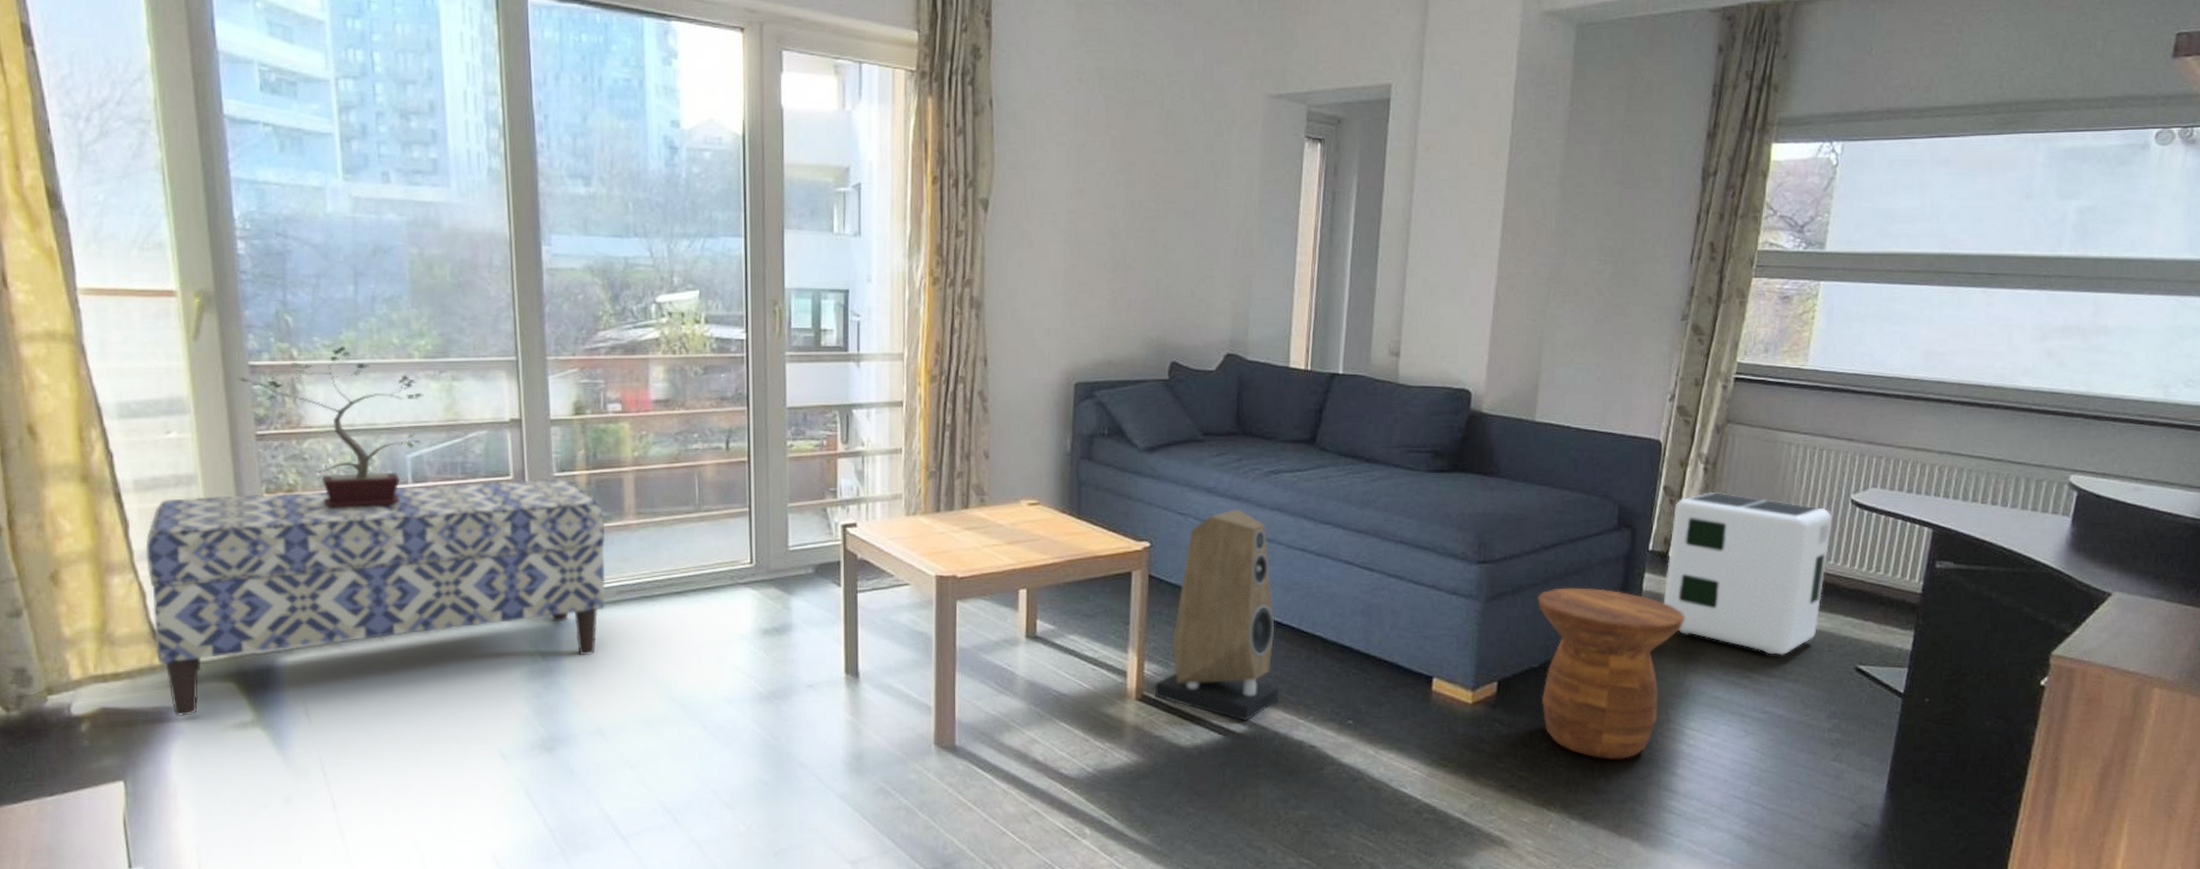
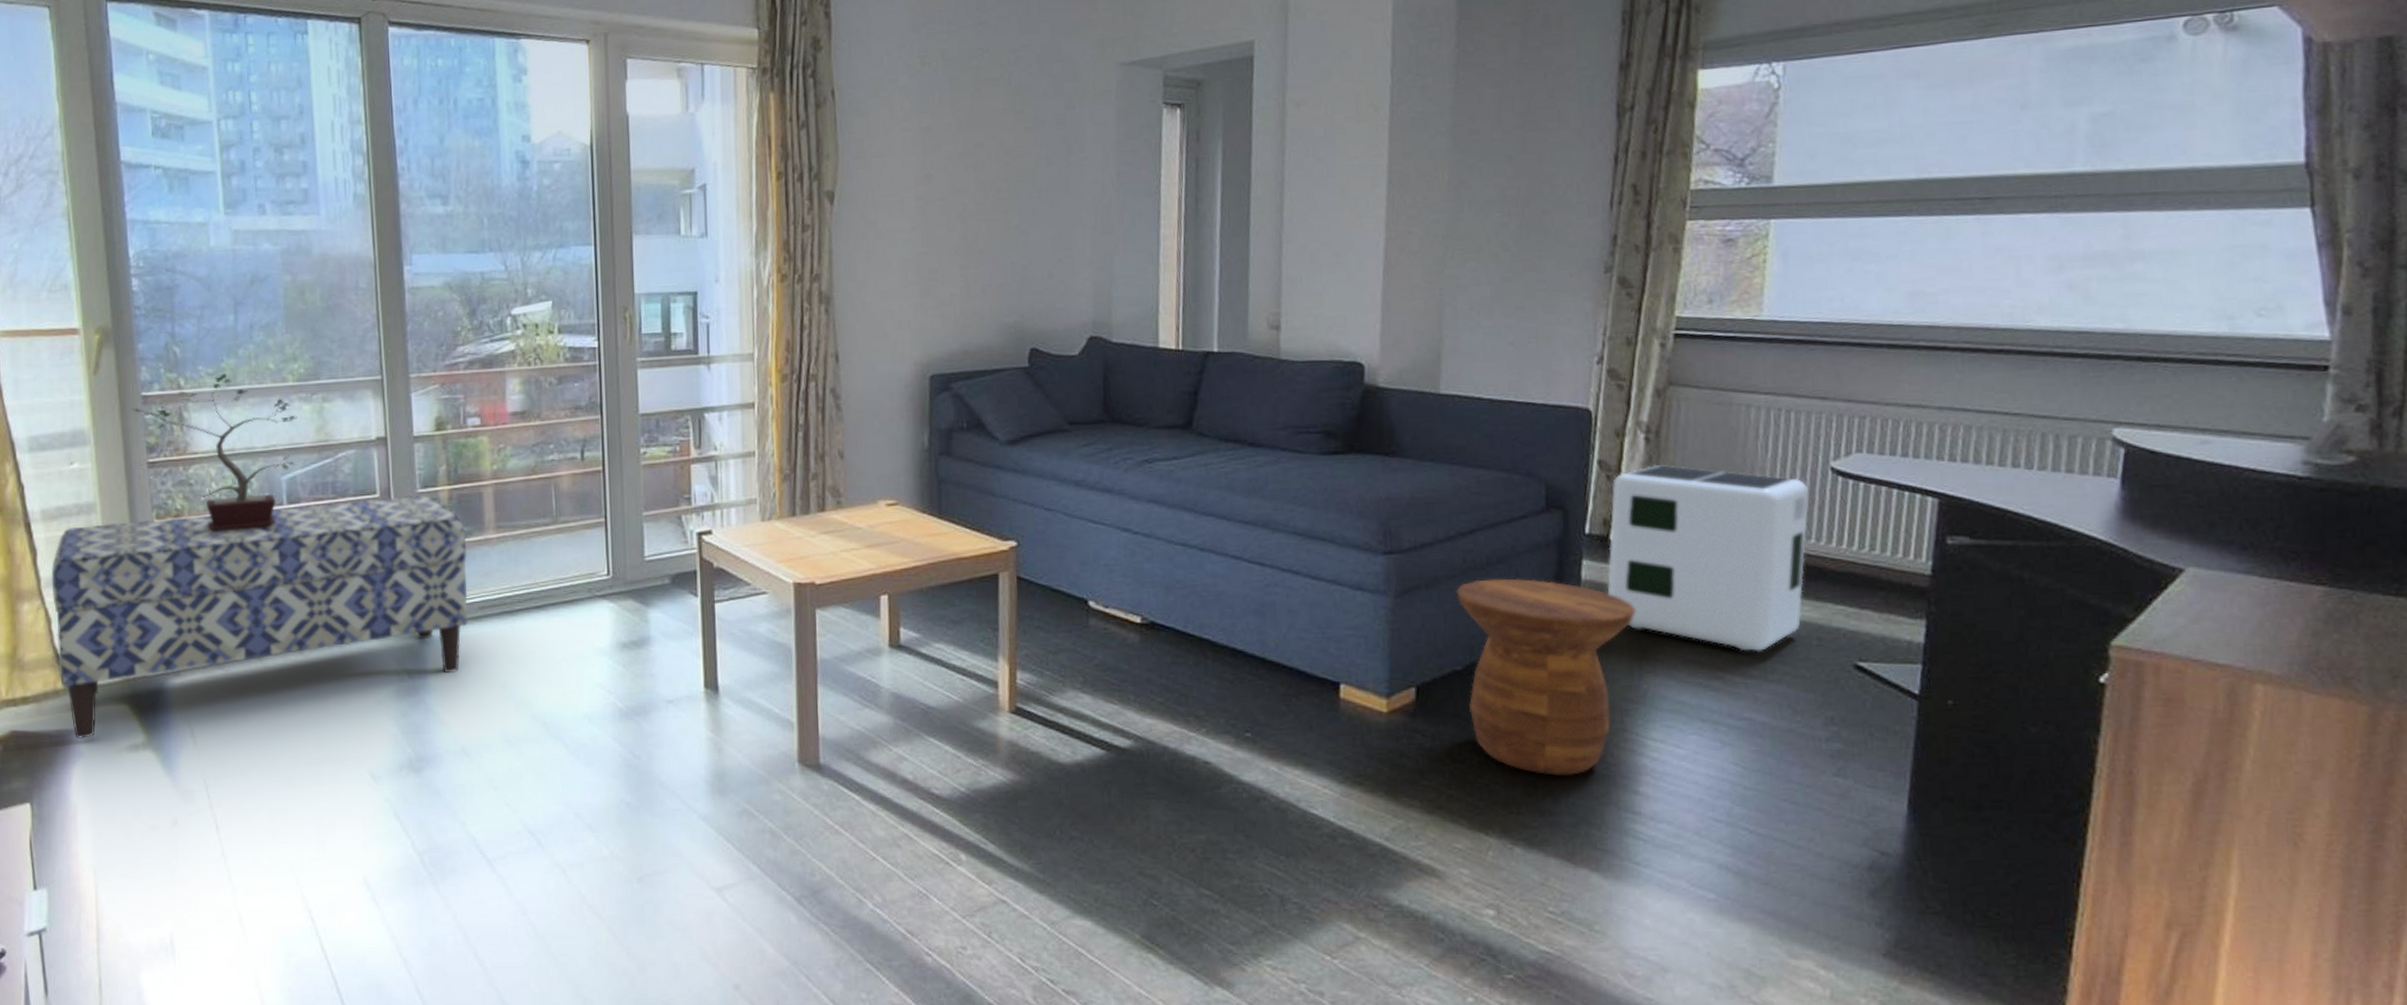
speaker: present [1154,508,1279,721] -> none [1028,502,1166,735]

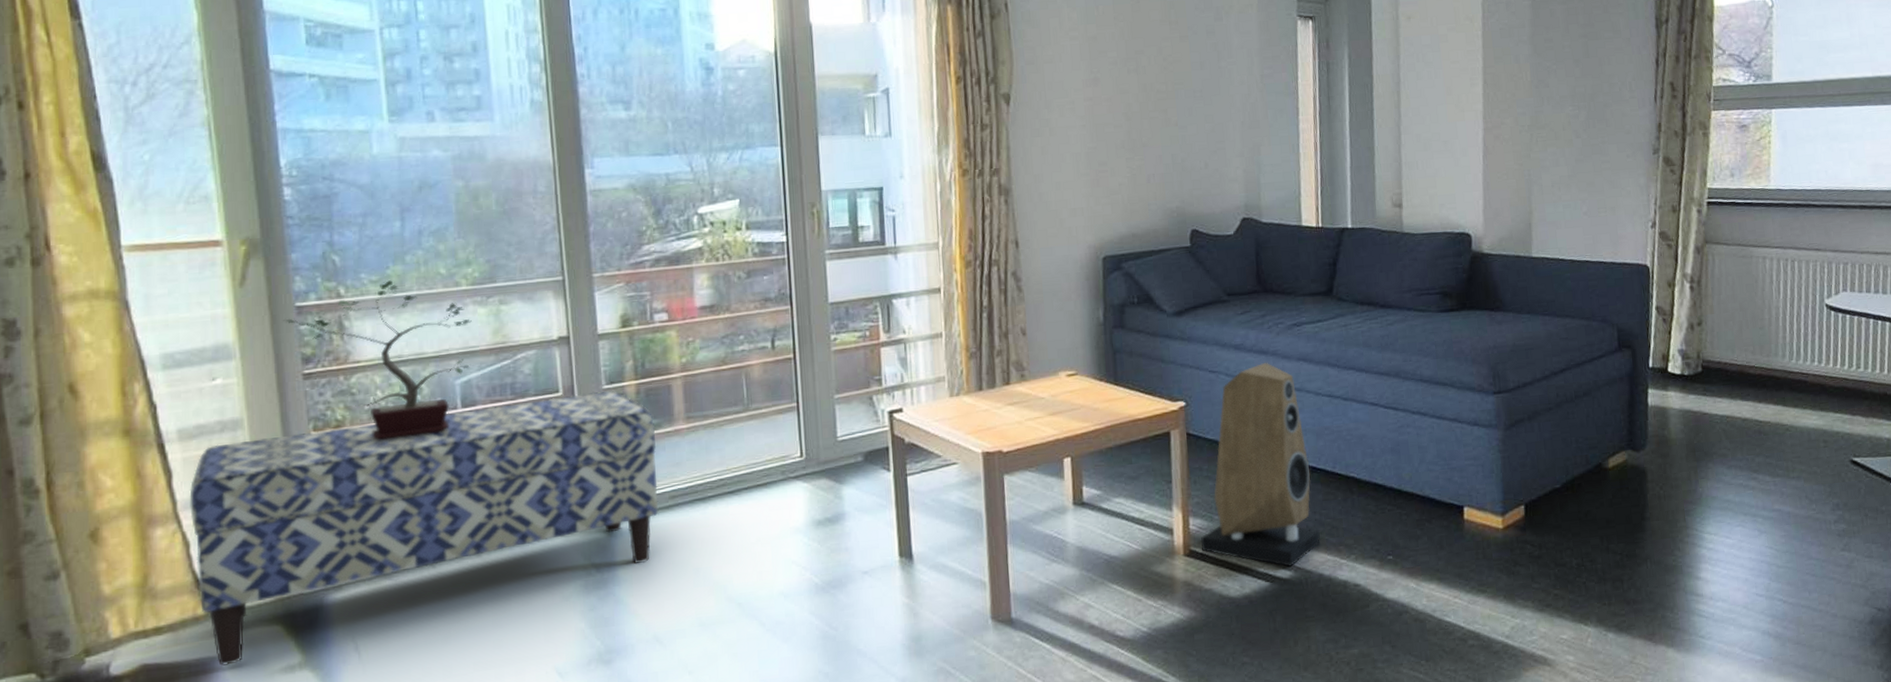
speaker: none [1028,502,1166,735] -> present [1200,362,1321,567]
side table: present [1456,578,1636,776] -> none [1552,407,1691,570]
air purifier: present [1607,464,1808,652] -> none [1667,307,1812,456]

